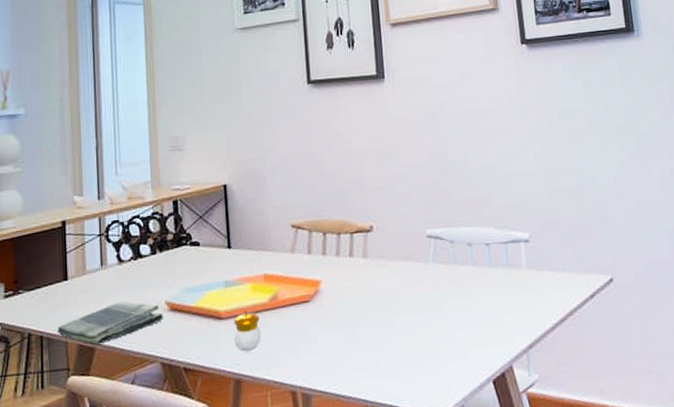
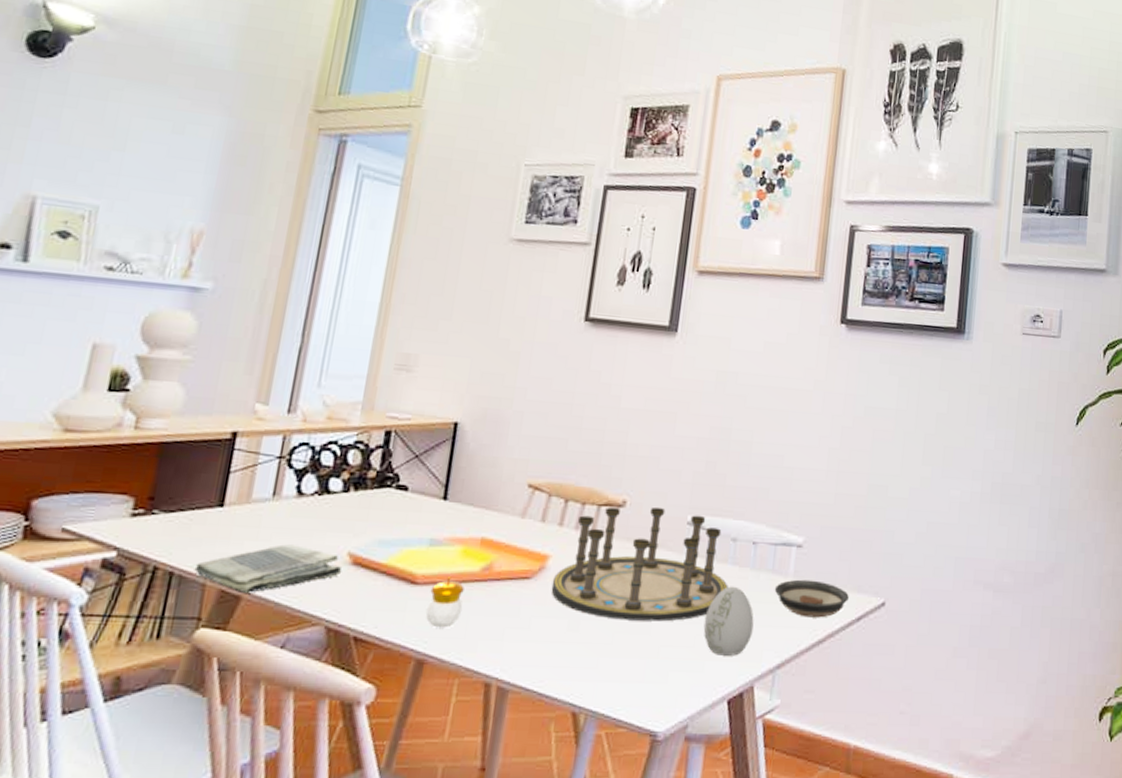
board game: none [327,226,473,326] -> present [551,506,728,622]
decorative egg: none [458,283,502,344] -> present [703,586,754,656]
saucer: none [512,268,580,301] -> present [774,579,849,618]

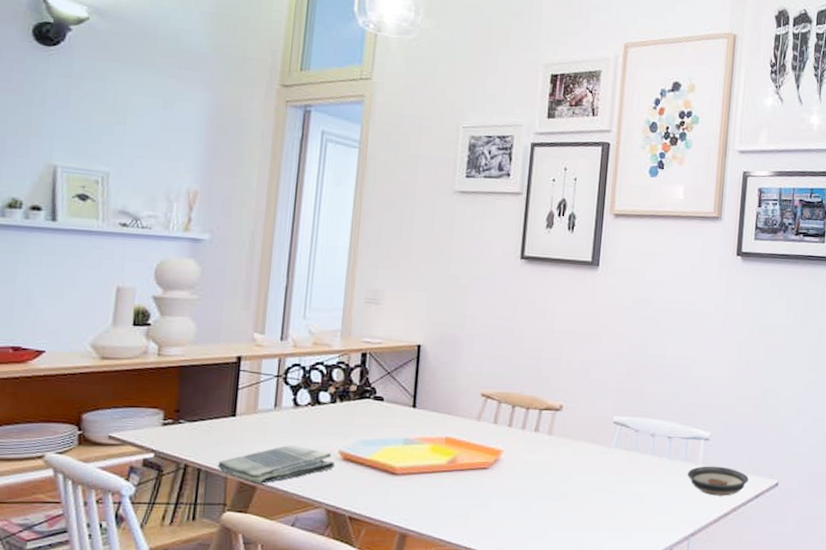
candle: present [425,576,464,628] -> none [405,468,435,509]
board game: present [551,506,728,622] -> none [505,410,649,501]
decorative egg: present [703,586,754,656] -> none [630,472,671,527]

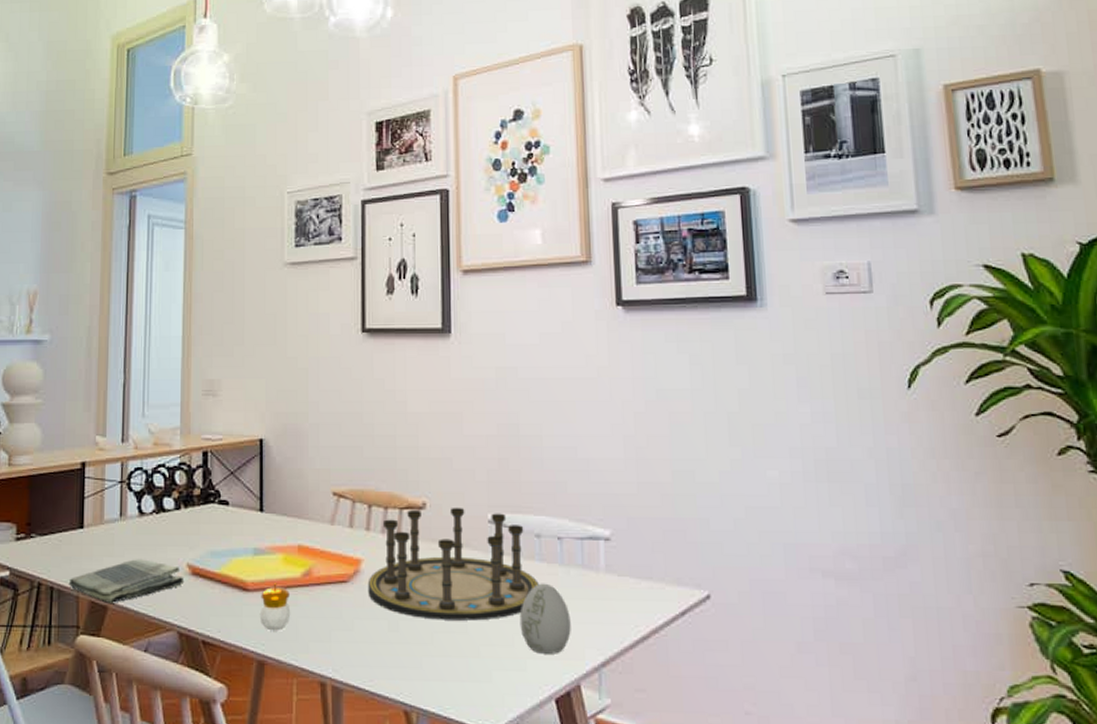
candle: none [405,468,435,509] -> present [259,583,291,631]
board game: none [505,410,649,501] -> present [367,507,539,621]
decorative egg: none [630,472,671,527] -> present [519,583,571,654]
saucer: present [687,466,749,496] -> none [587,574,669,613]

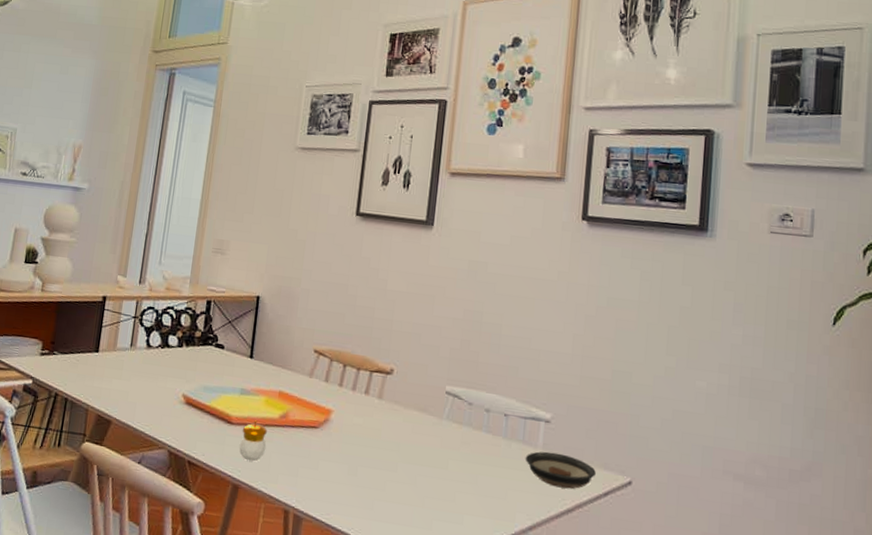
dish towel: present [68,559,185,605] -> none [80,384,179,420]
board game: present [367,507,539,621] -> none [334,373,483,477]
decorative egg: present [519,583,571,654] -> none [462,451,507,514]
saucer: none [587,574,669,613] -> present [525,451,596,489]

